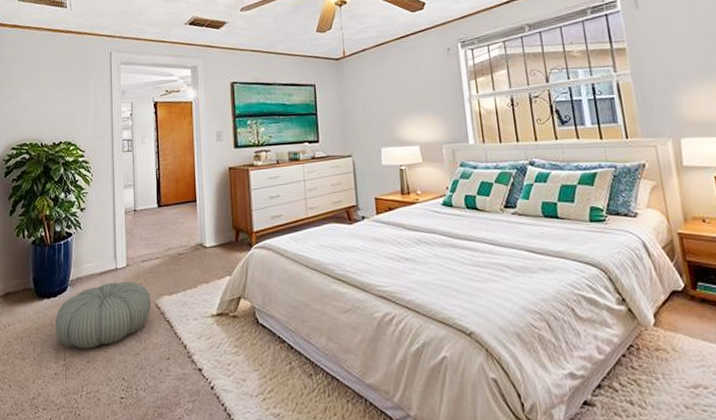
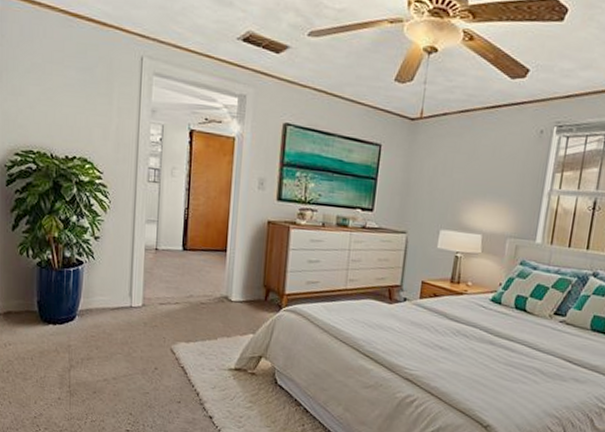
pouf: present [55,281,152,349] -> none [60,319,167,381]

